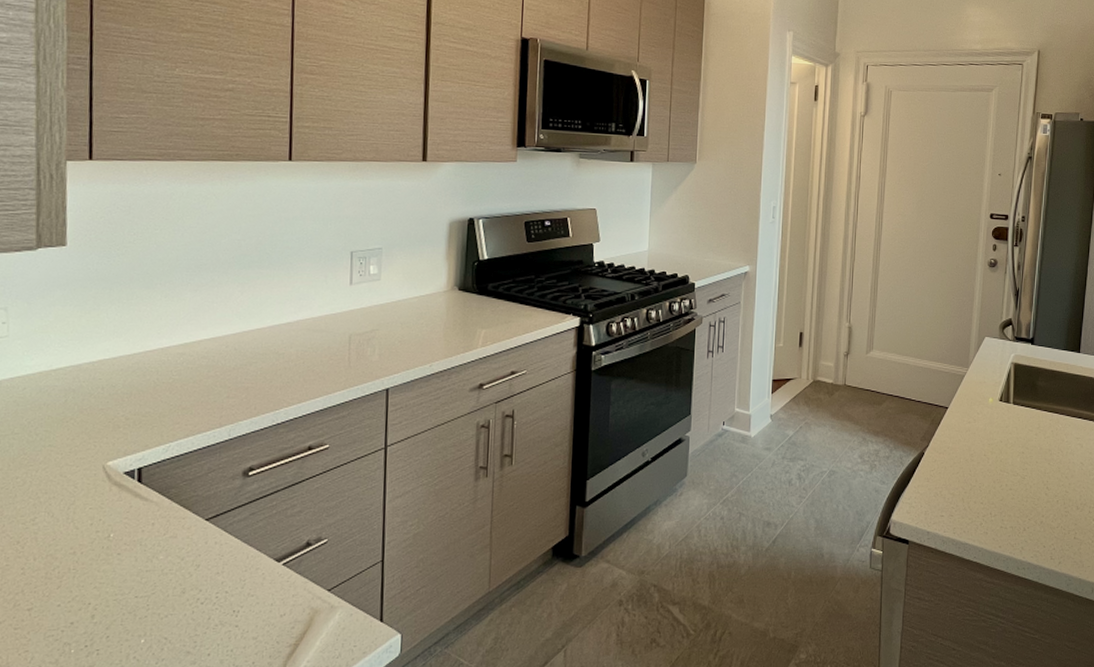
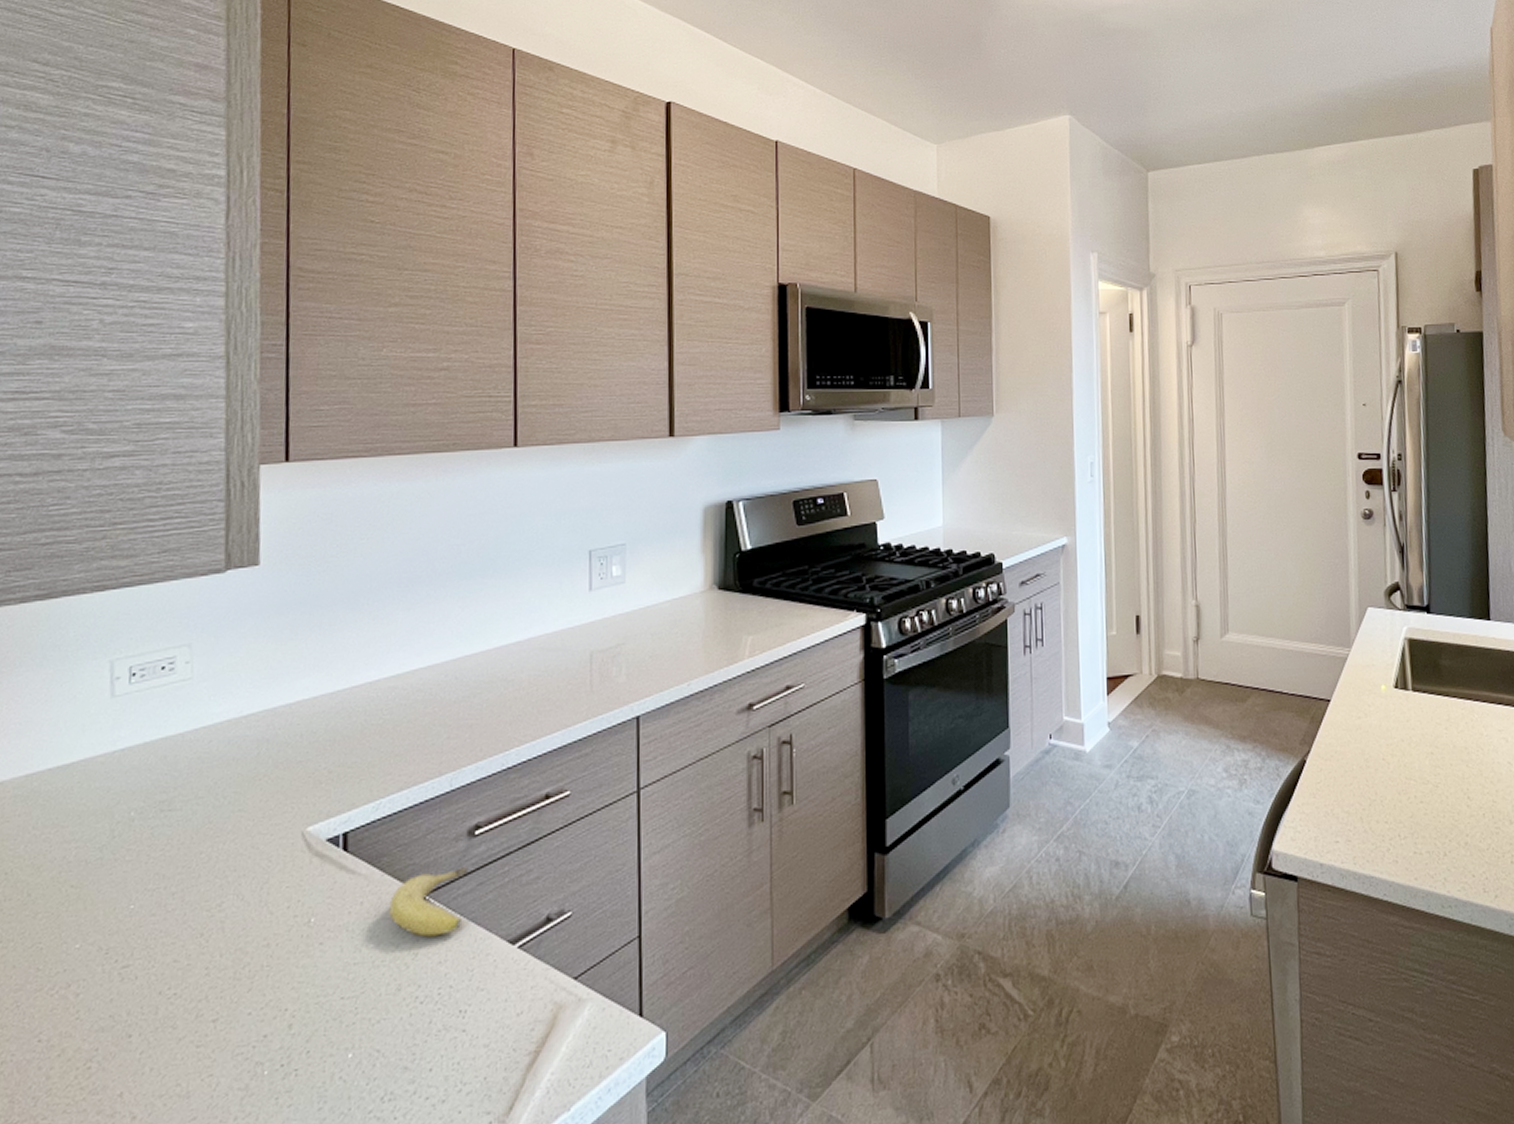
fruit: none [176,500,243,553] -> present [389,867,469,937]

